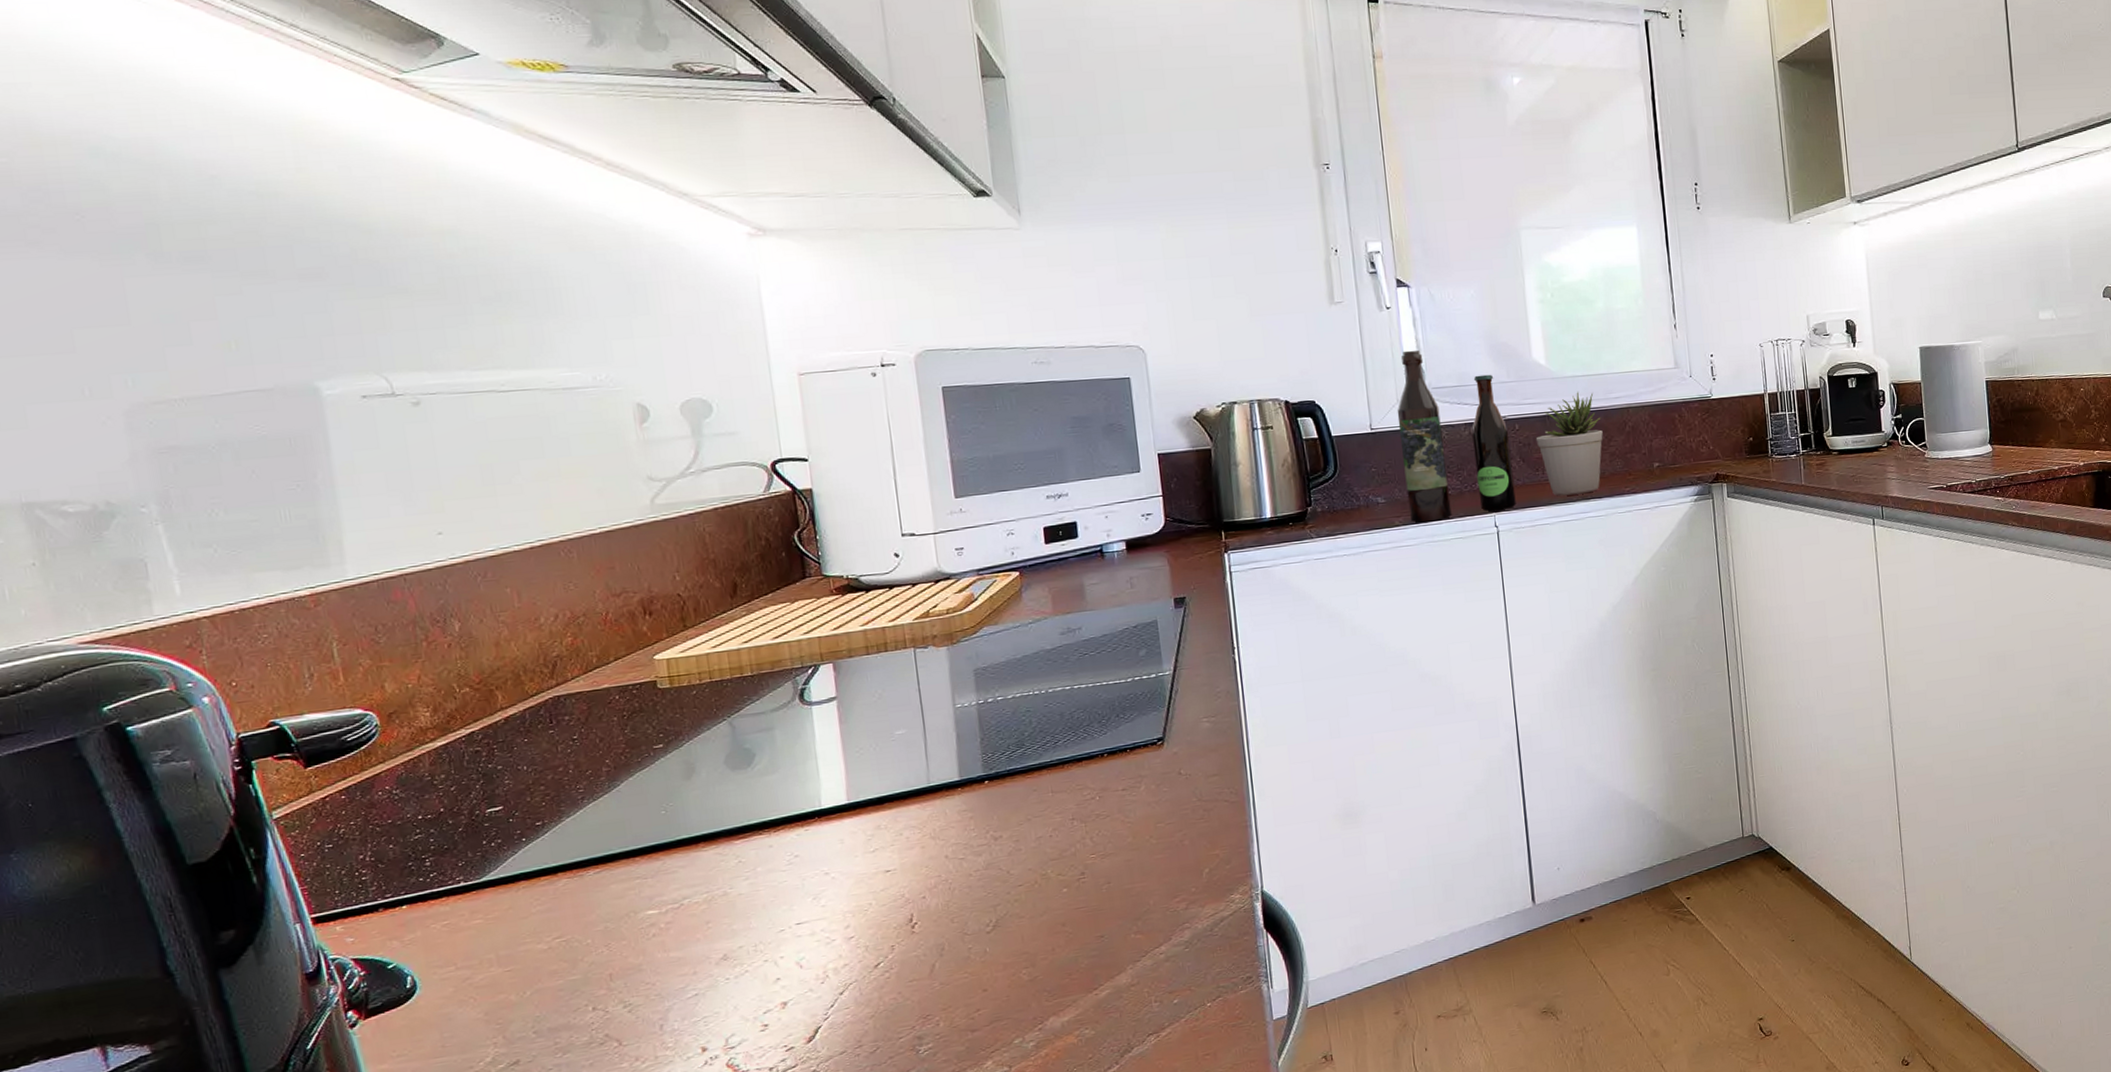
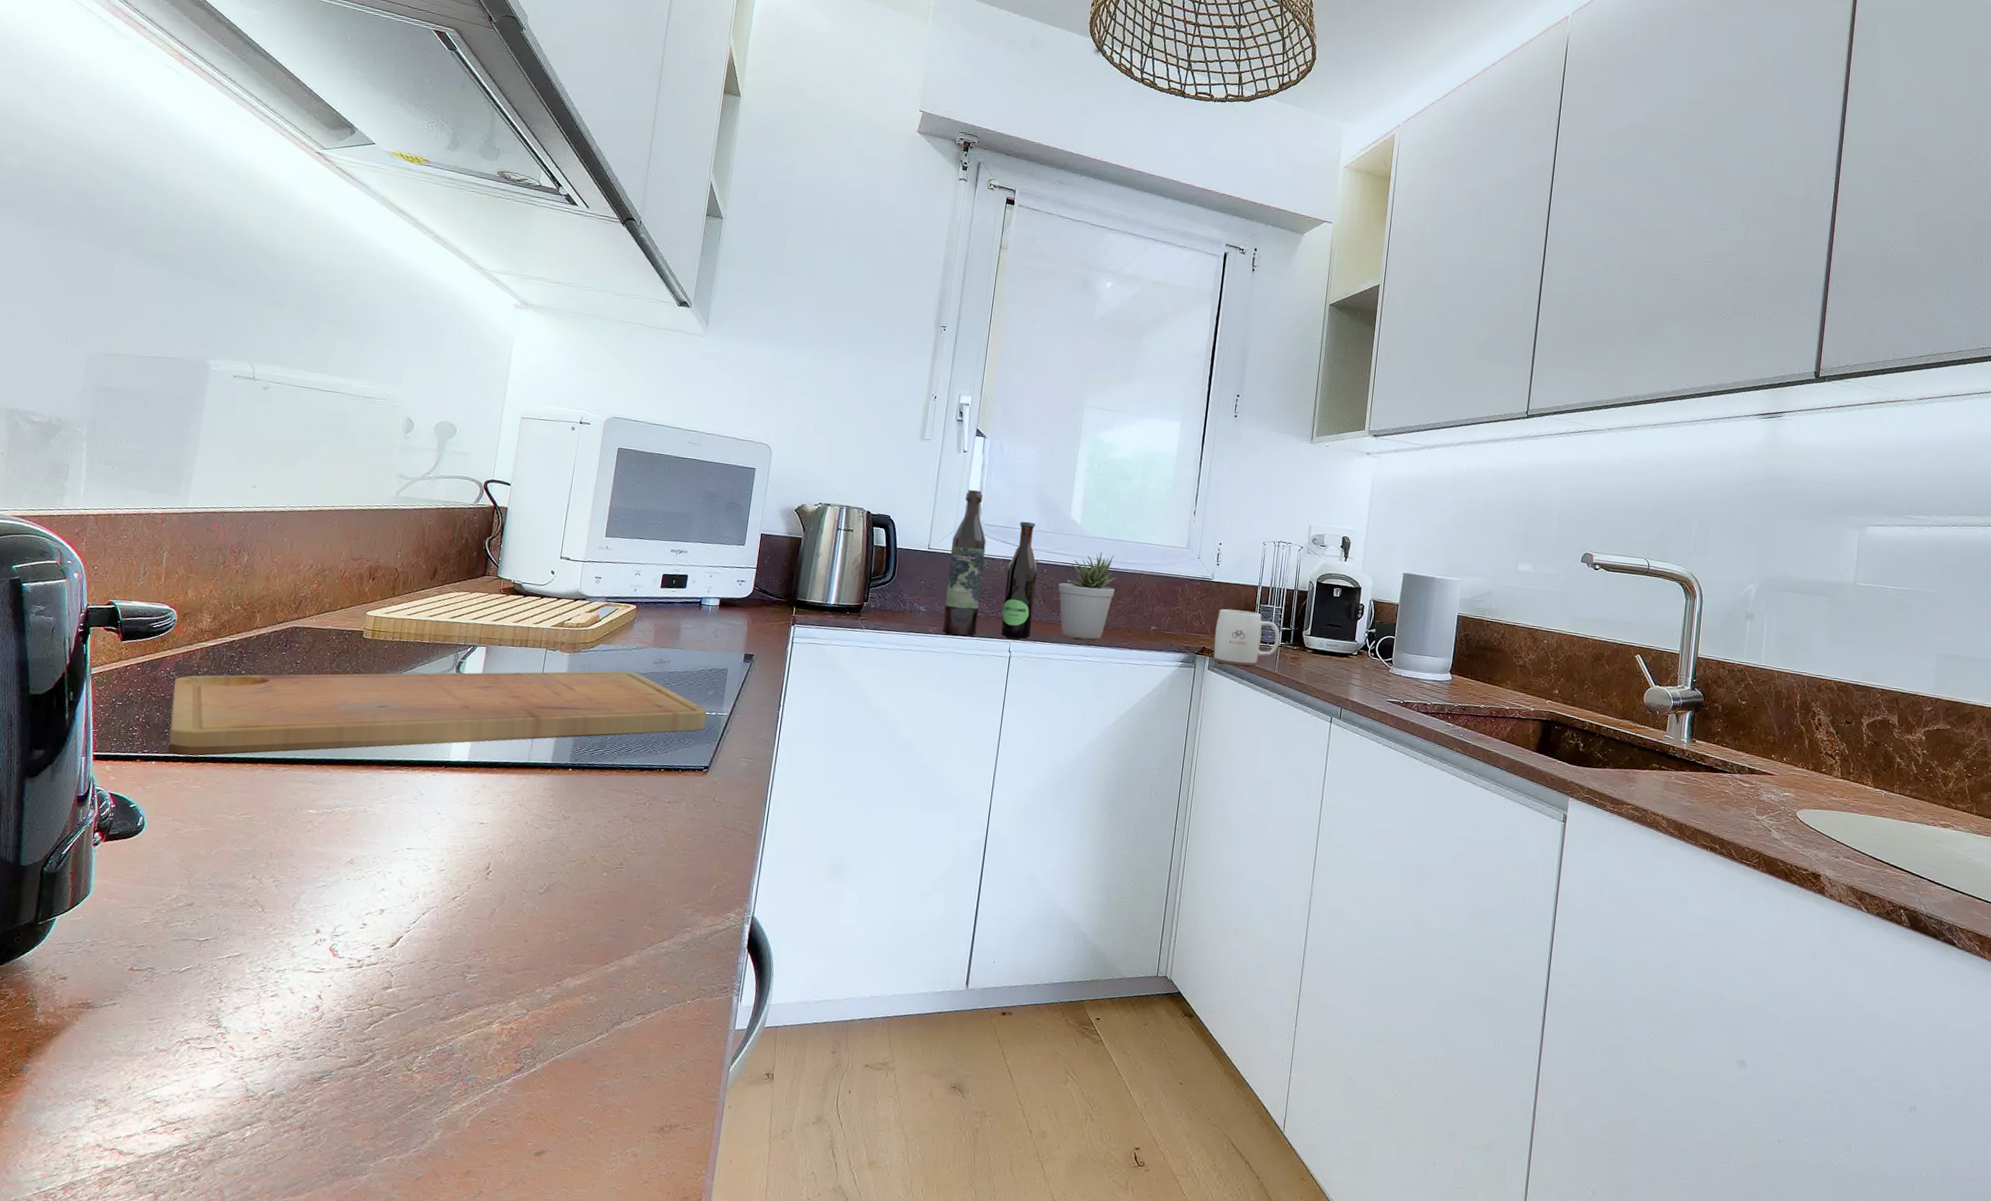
cutting board: none [401,650,1146,891] -> present [167,671,707,757]
mug: none [1726,423,1801,488] -> present [1213,609,1280,667]

